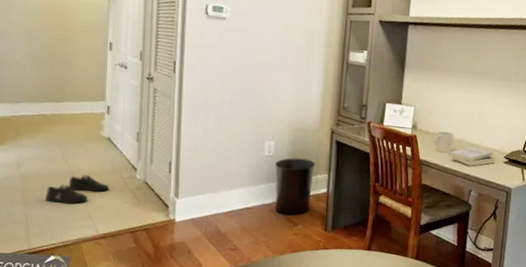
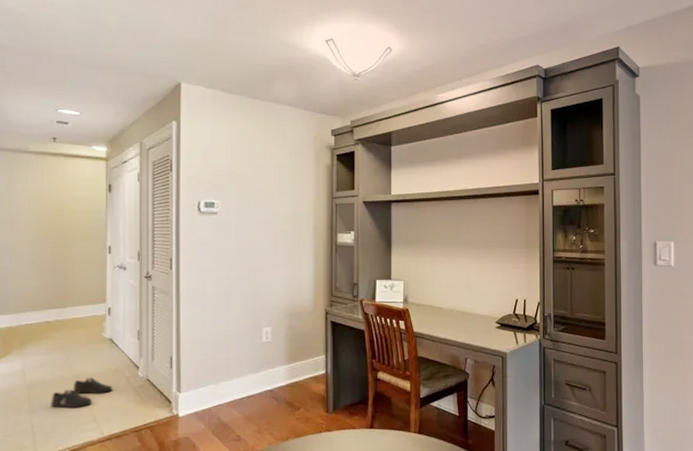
waste bin: present [274,158,316,216] -> none [273,342,313,401]
mug: present [433,131,454,153] -> none [426,302,445,323]
books: present [449,147,496,166] -> none [441,315,488,334]

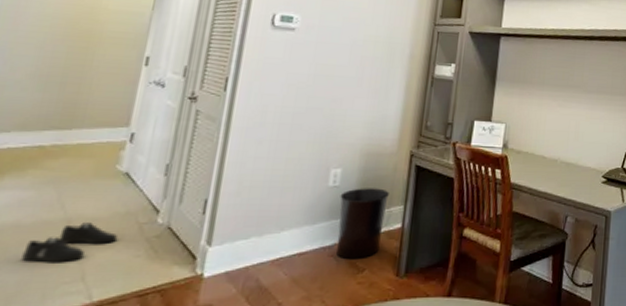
waste bin: none [273,342,313,401] -> present [335,188,390,260]

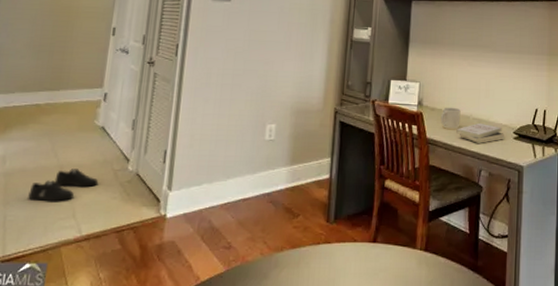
waste bin: present [335,188,390,260] -> none [273,141,319,206]
mug: none [526,150,549,174] -> present [440,107,461,130]
books: none [542,166,594,188] -> present [456,122,505,143]

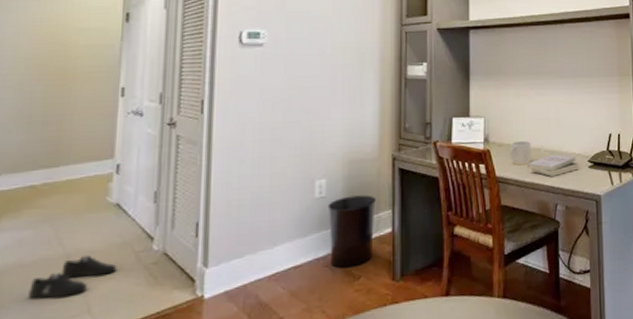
waste bin: none [273,141,319,206] -> present [327,195,377,269]

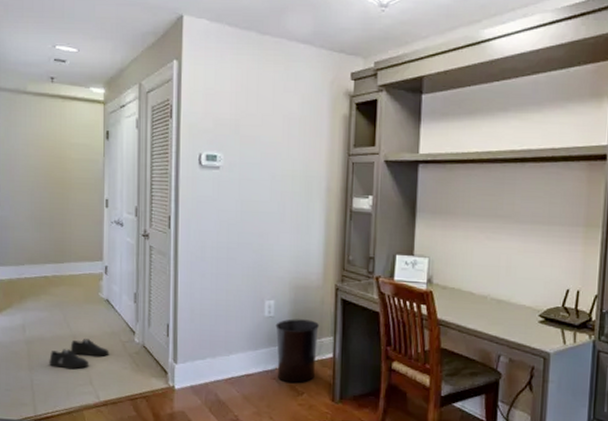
mug: present [509,140,531,166] -> none [453,285,477,311]
books: present [528,154,580,177] -> none [471,303,529,327]

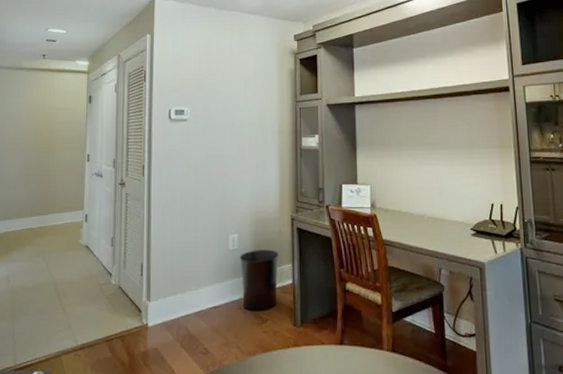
shoe: present [49,339,110,370] -> none [31,284,88,316]

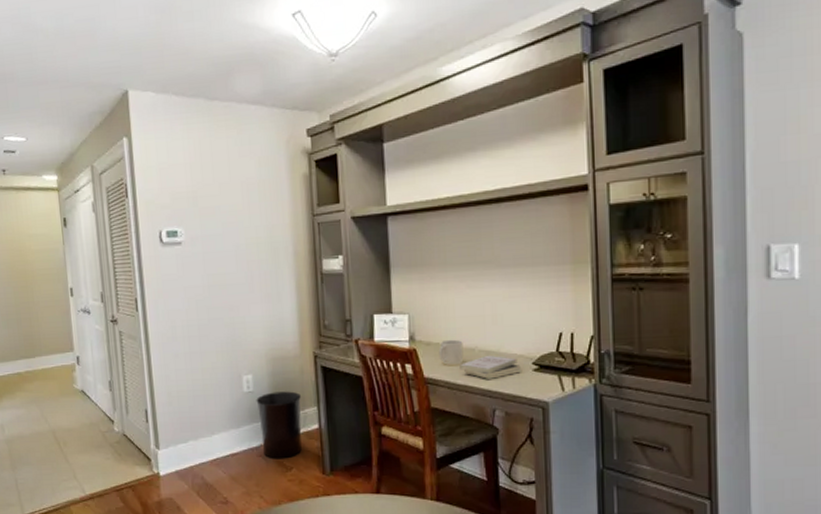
mug: none [394,207,415,230] -> present [438,339,464,366]
books: none [412,221,463,242] -> present [460,355,522,379]

